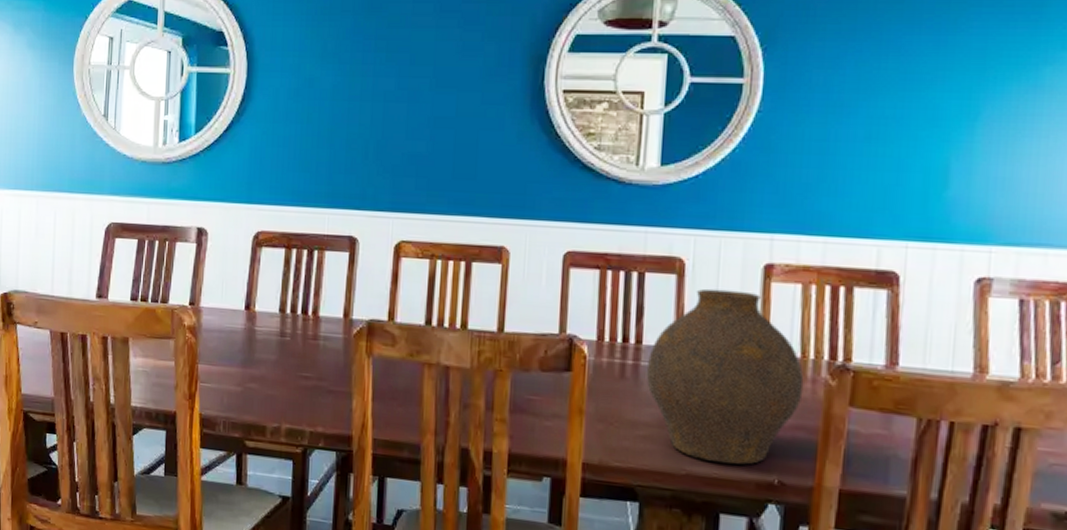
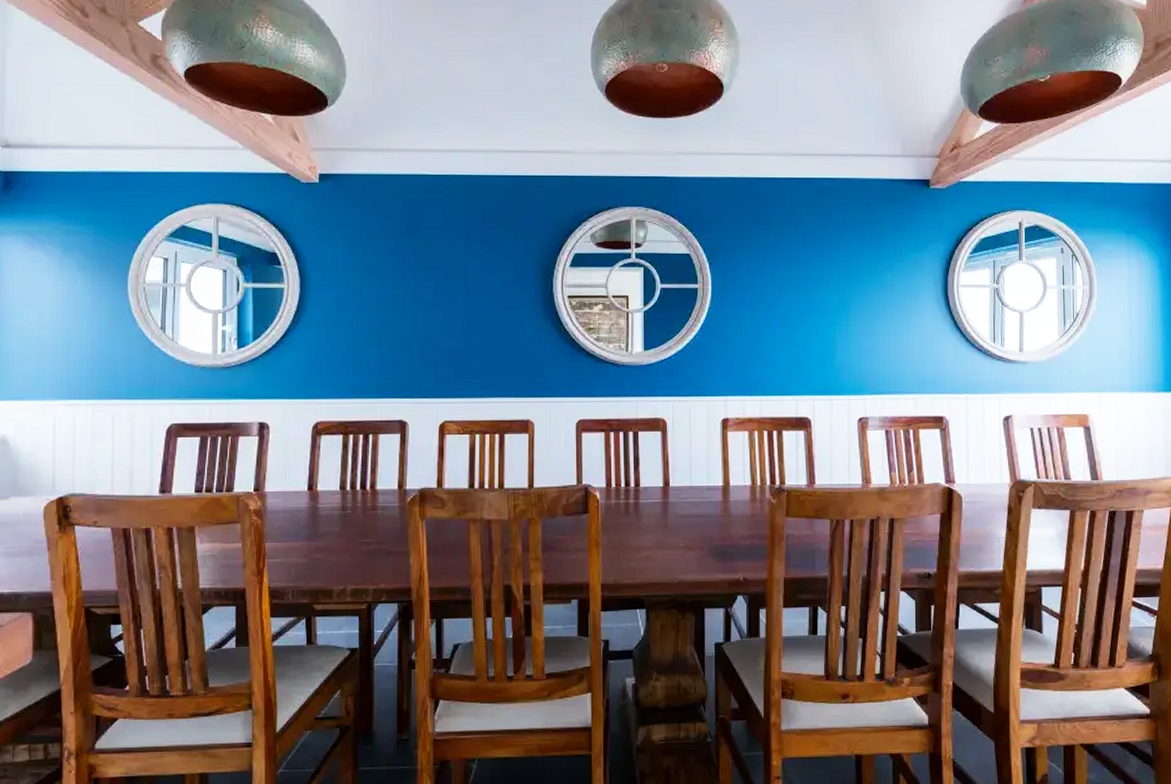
vase: present [647,288,804,465] -> none [645,440,755,571]

